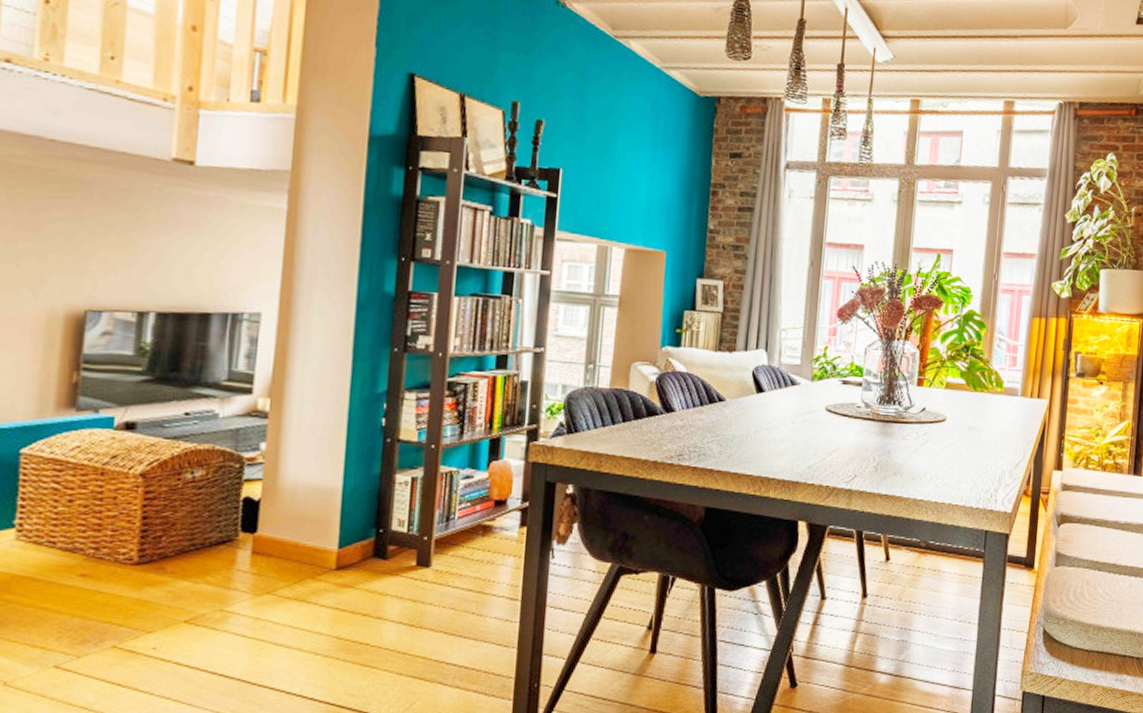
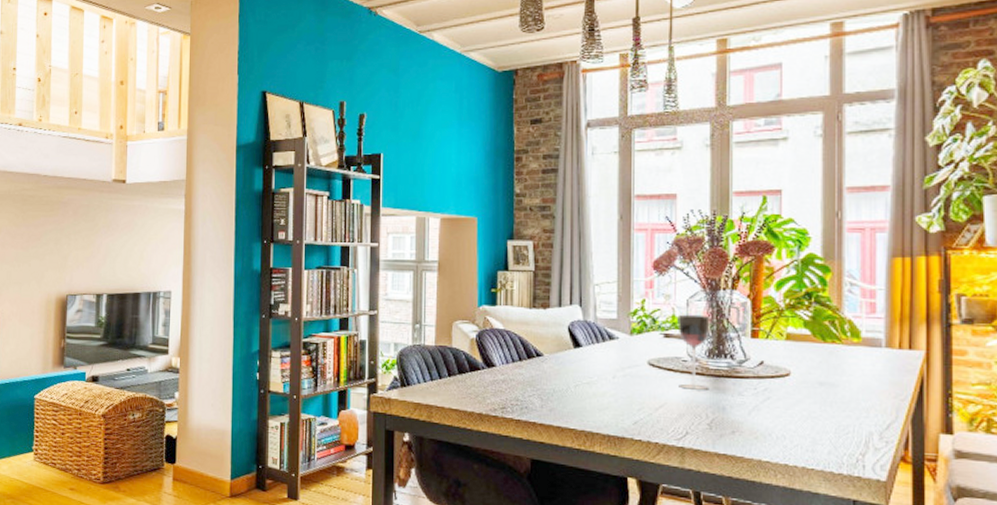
wineglass: none [851,362,884,435] -> present [677,314,710,390]

